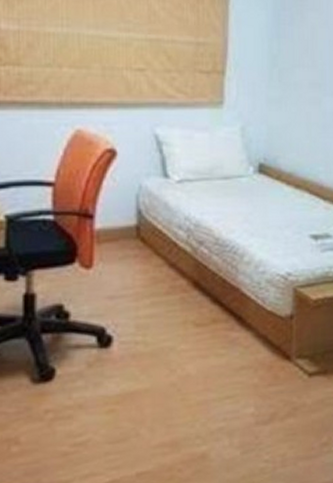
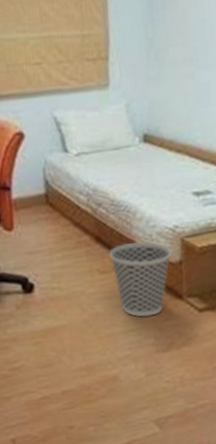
wastebasket: none [208,290,281,381] -> present [109,242,171,317]

